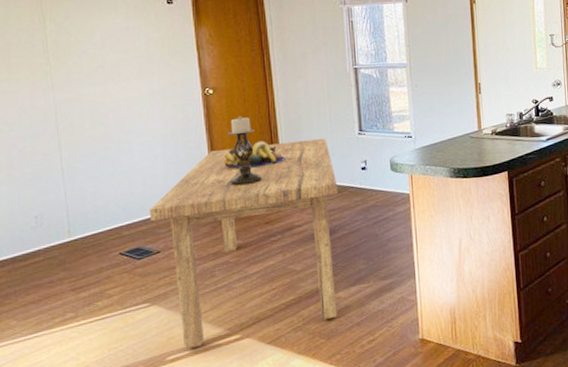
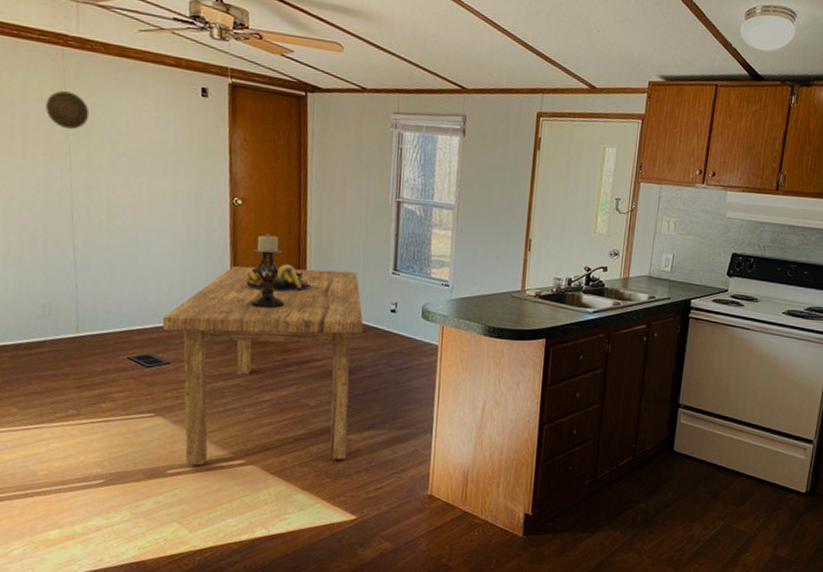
decorative plate: none [26,18,67,52] -> present [46,91,90,130]

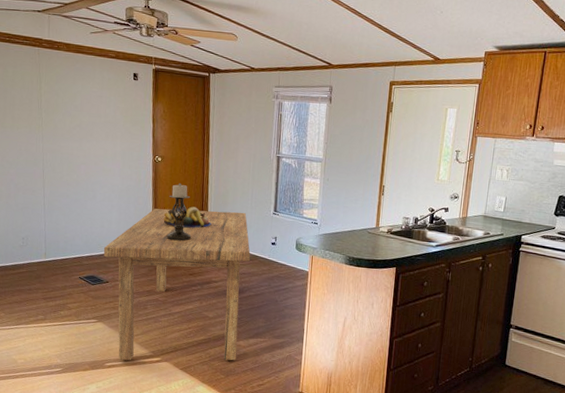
decorative plate: present [46,91,90,130] -> none [27,80,56,109]

